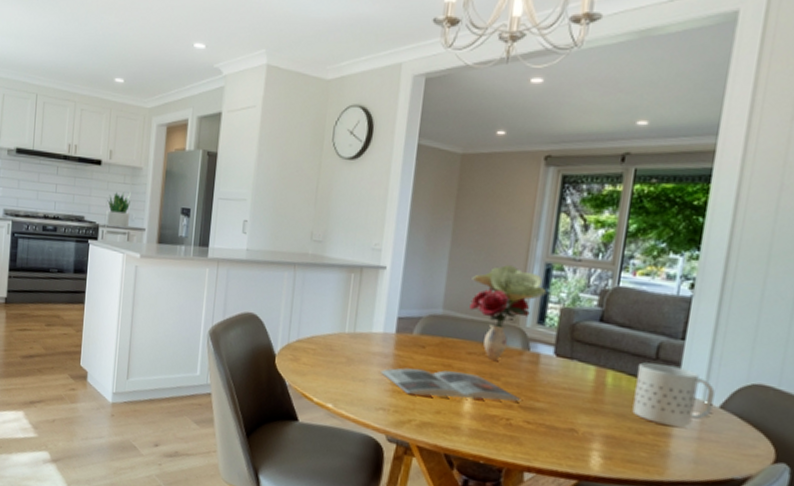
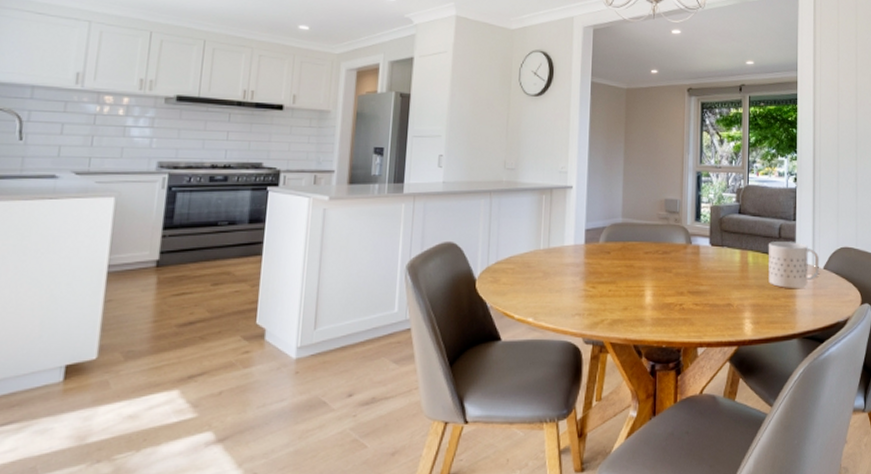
planter: present [105,192,131,235] -> none [287,136,318,179]
magazine: present [381,367,521,402] -> none [574,269,690,297]
flower bouquet: present [469,264,547,361] -> none [643,175,699,256]

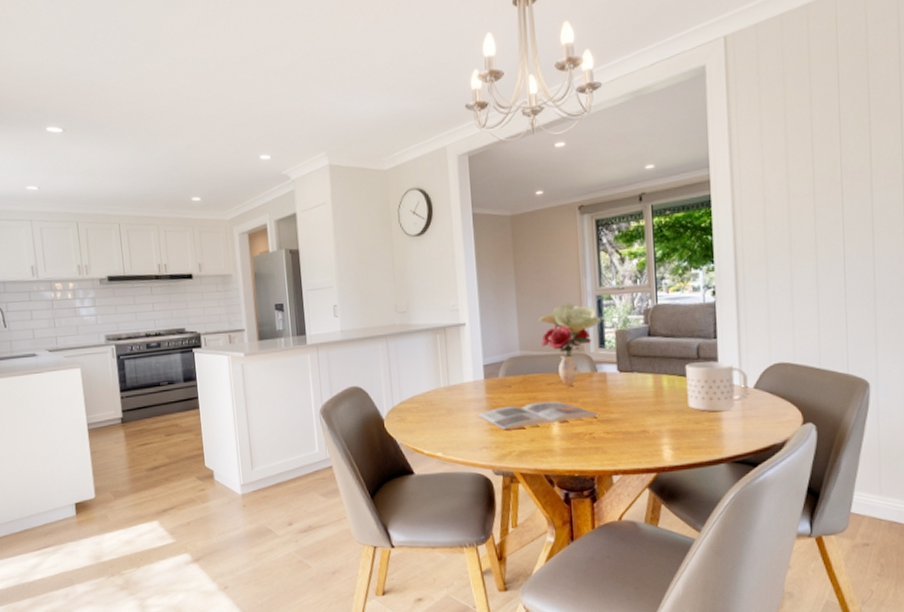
magazine: none [574,269,690,297] -> present [478,401,599,431]
flower bouquet: none [643,175,699,256] -> present [539,302,602,386]

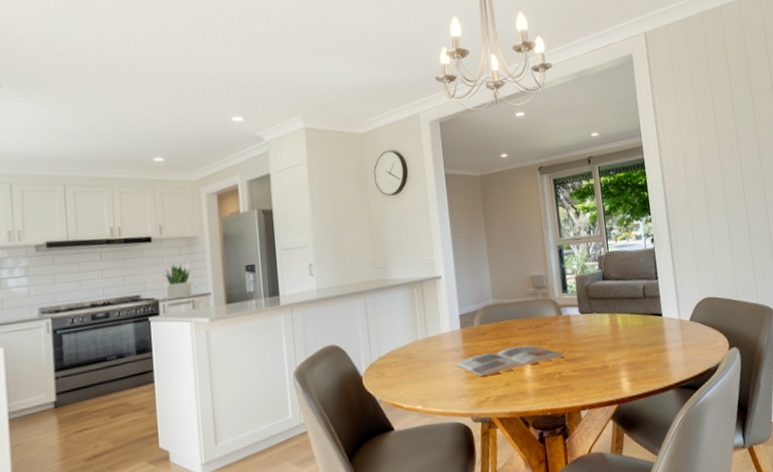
planter: none [204,300,229,340] -> present [164,263,193,306]
flower bouquet: present [539,302,602,386] -> none [508,252,563,330]
mug: present [685,361,748,412] -> none [634,299,686,344]

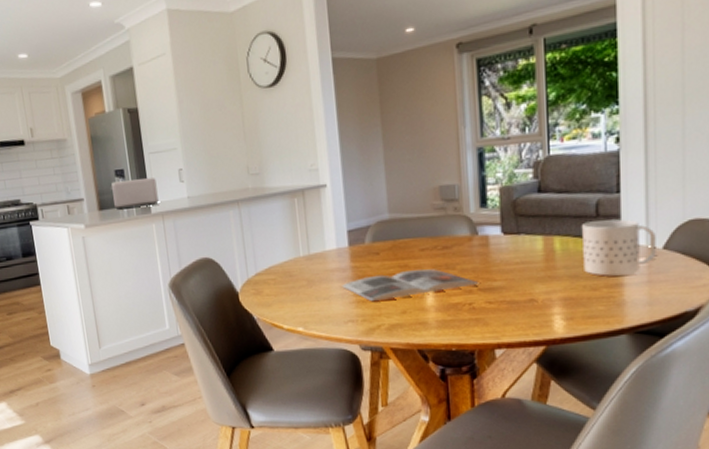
planter: present [164,263,193,306] -> none [39,167,67,211]
toaster: none [239,272,288,303] -> present [109,178,159,210]
mug: none [634,299,686,344] -> present [581,219,656,277]

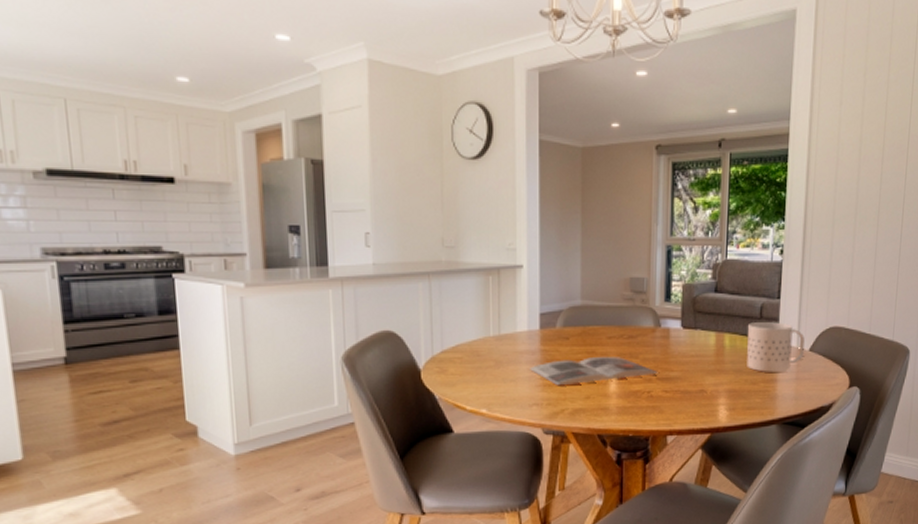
toaster: present [109,178,159,210] -> none [280,239,339,270]

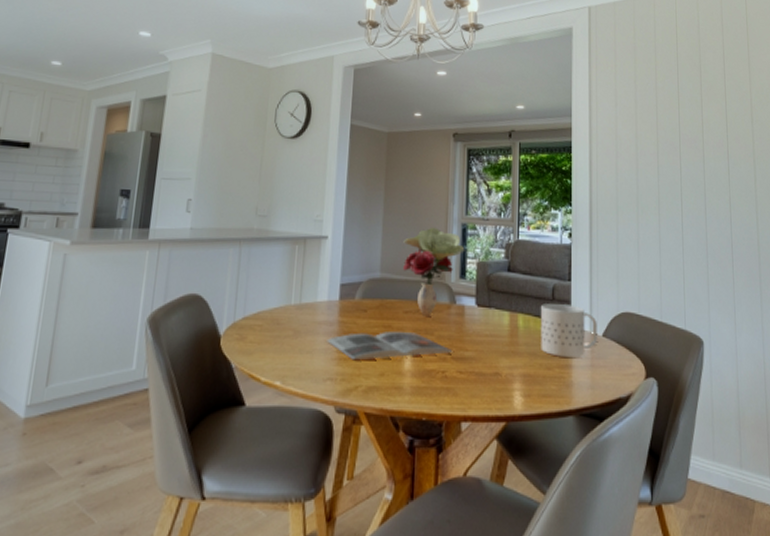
flower bouquet: none [604,250,670,340] -> present [403,227,465,316]

